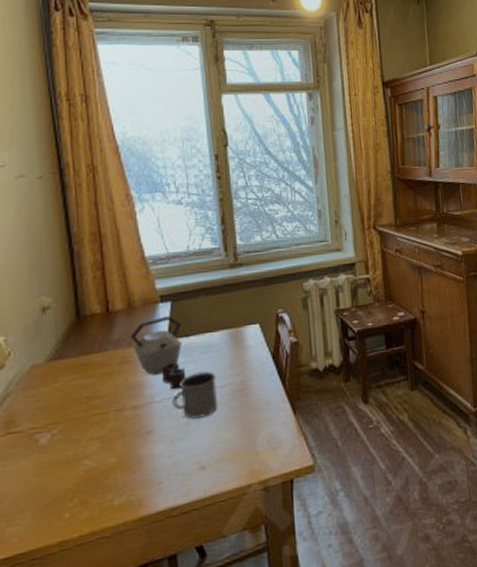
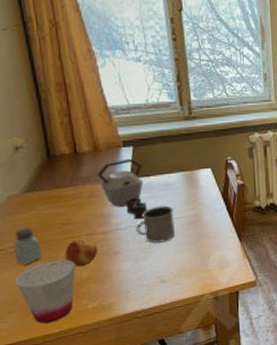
saltshaker: none [32,403,65,451] -> present [13,227,43,265]
cup: none [32,441,101,527] -> present [15,258,76,324]
fruit: none [90,416,127,452] -> present [65,239,97,268]

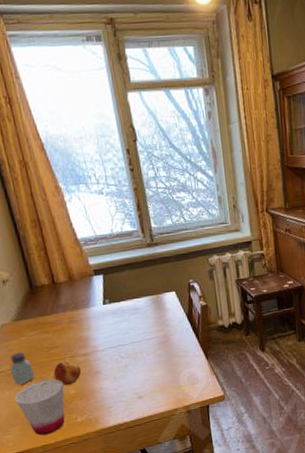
kettle: present [96,158,148,220] -> none [74,285,121,342]
mug: present [136,205,175,244] -> none [112,328,147,363]

